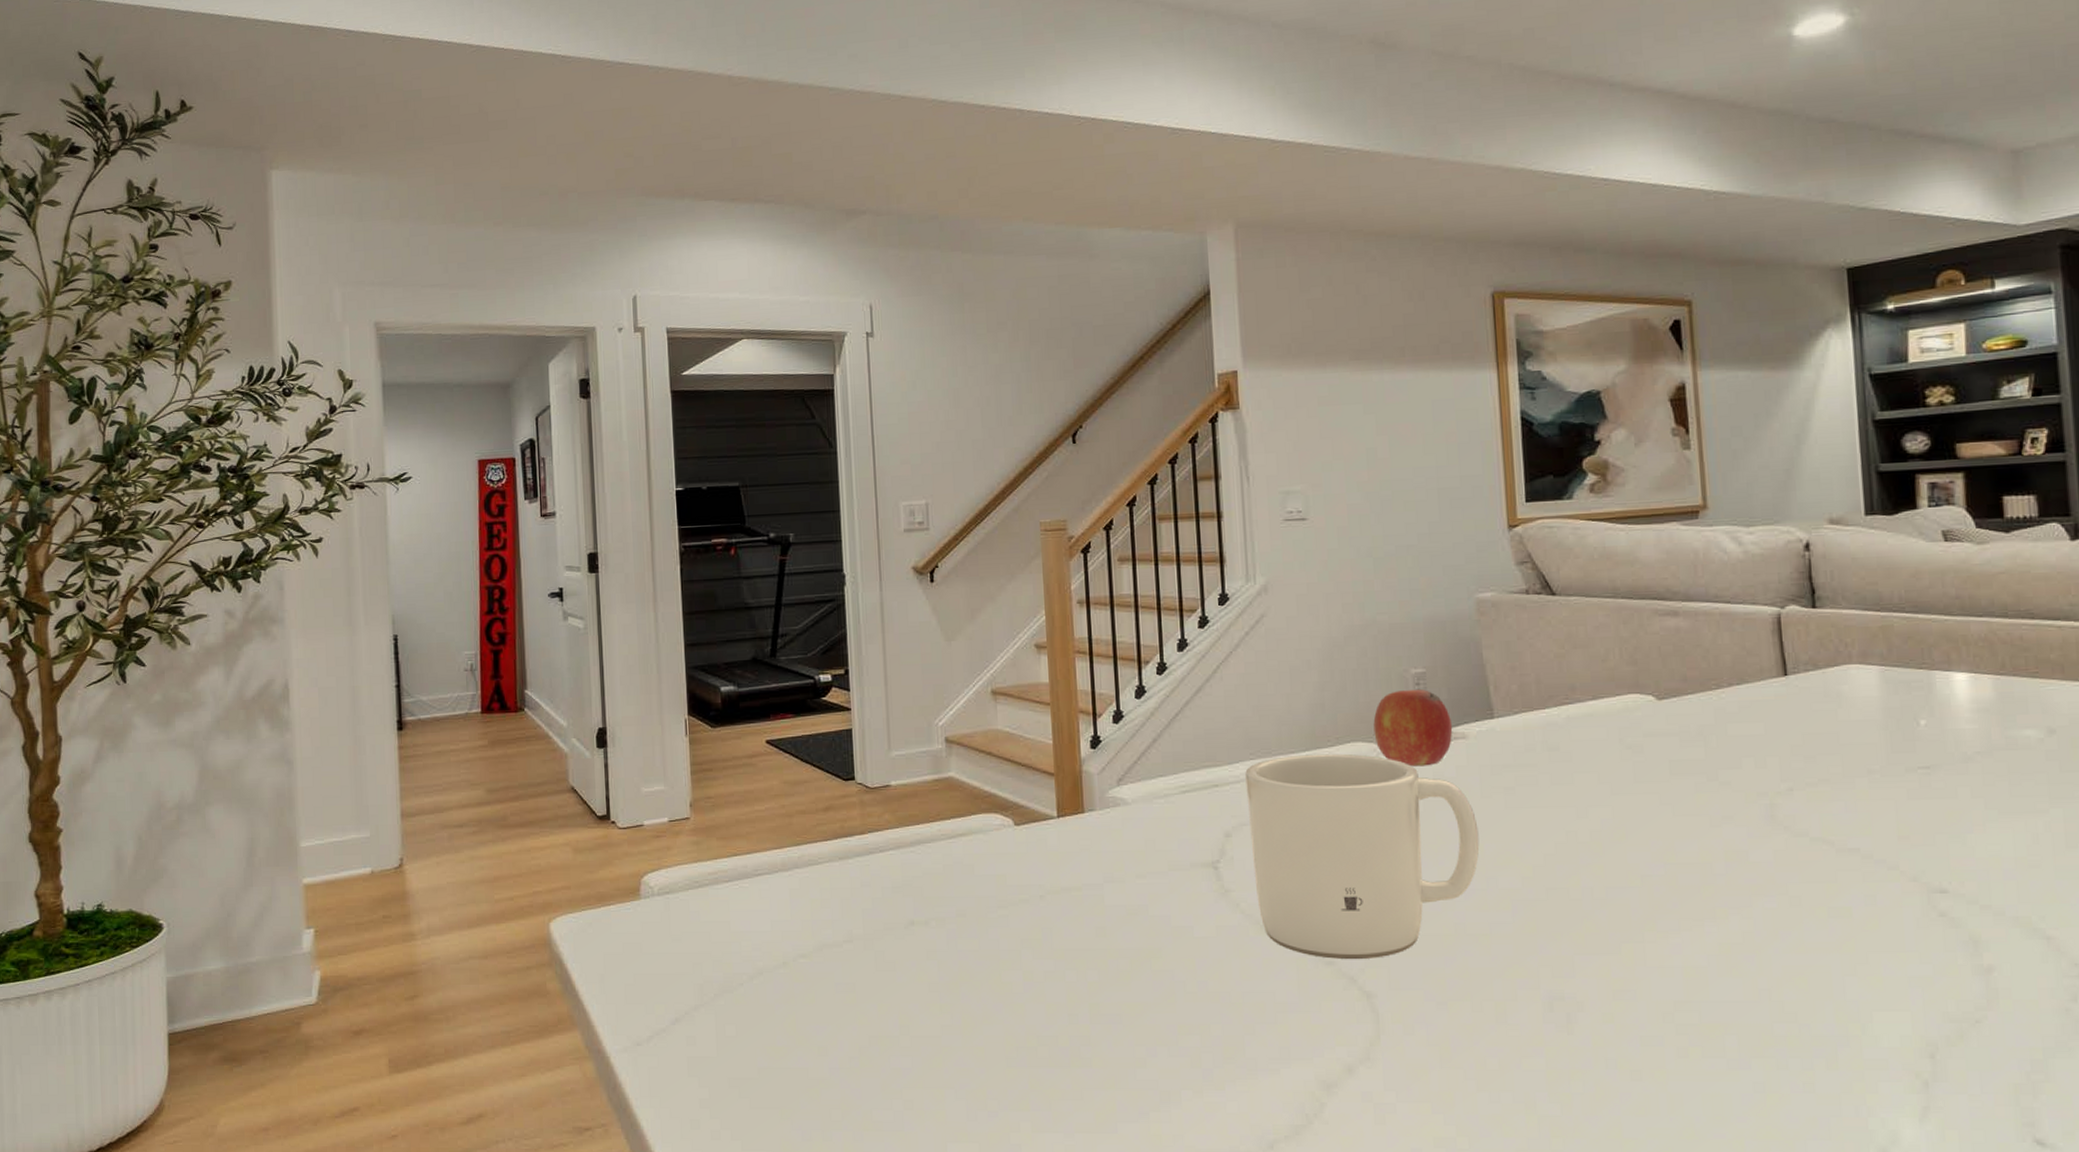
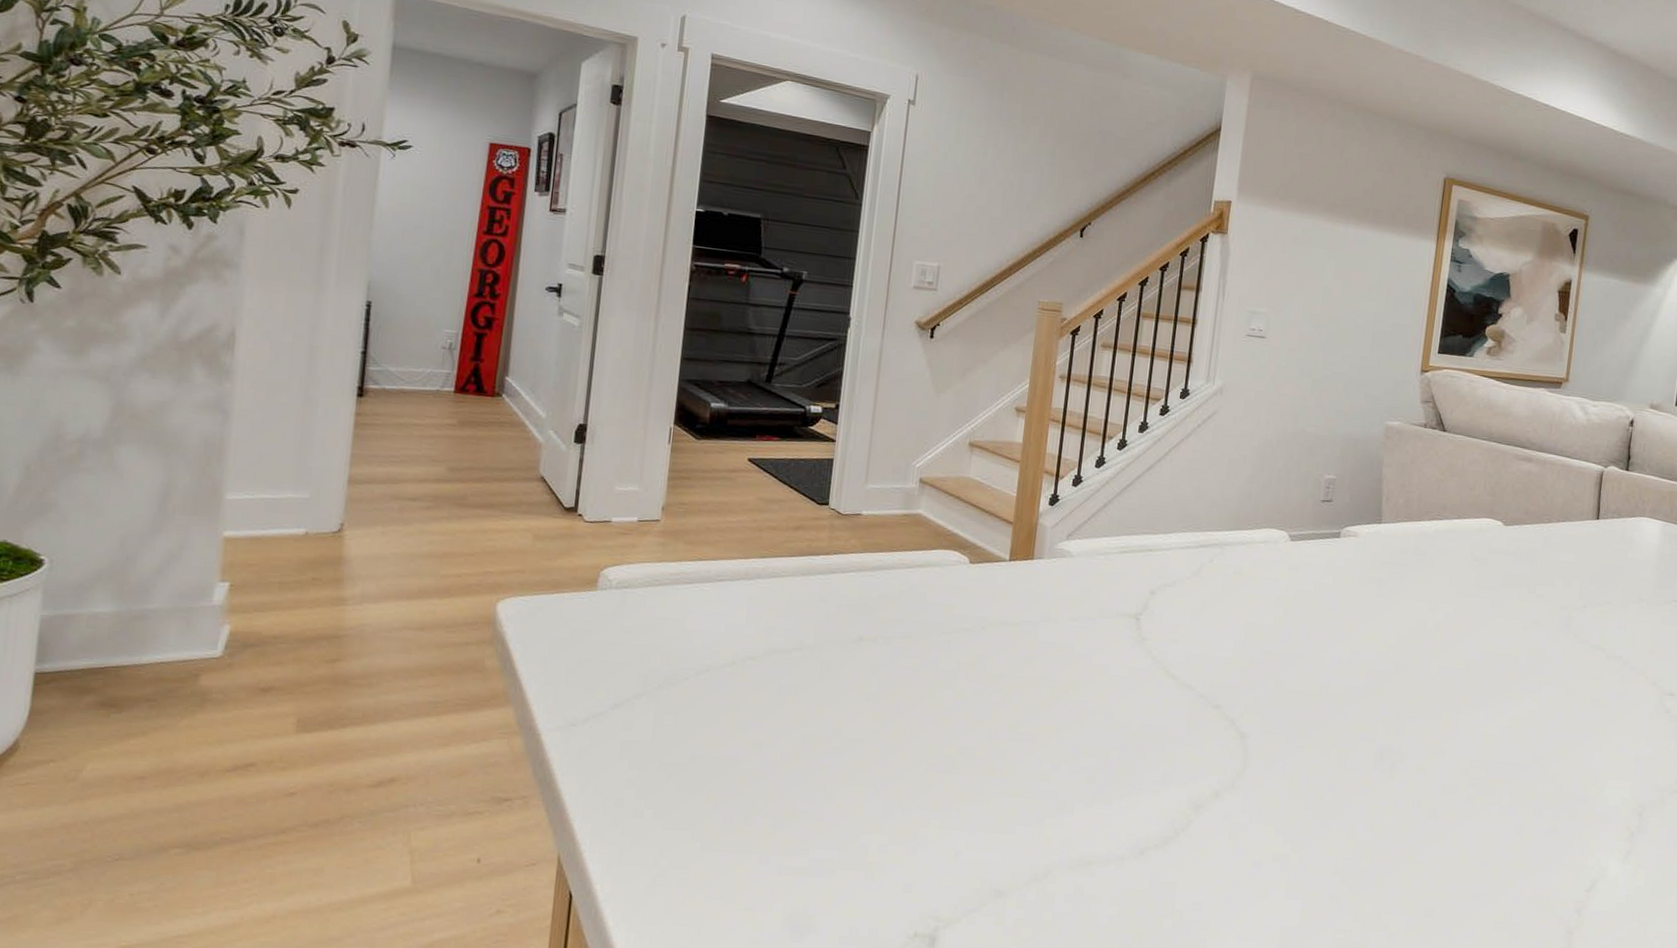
mug: present [1245,753,1480,960] -> none [1167,533,1353,707]
fruit: present [1373,690,1453,767] -> none [1286,491,1349,555]

